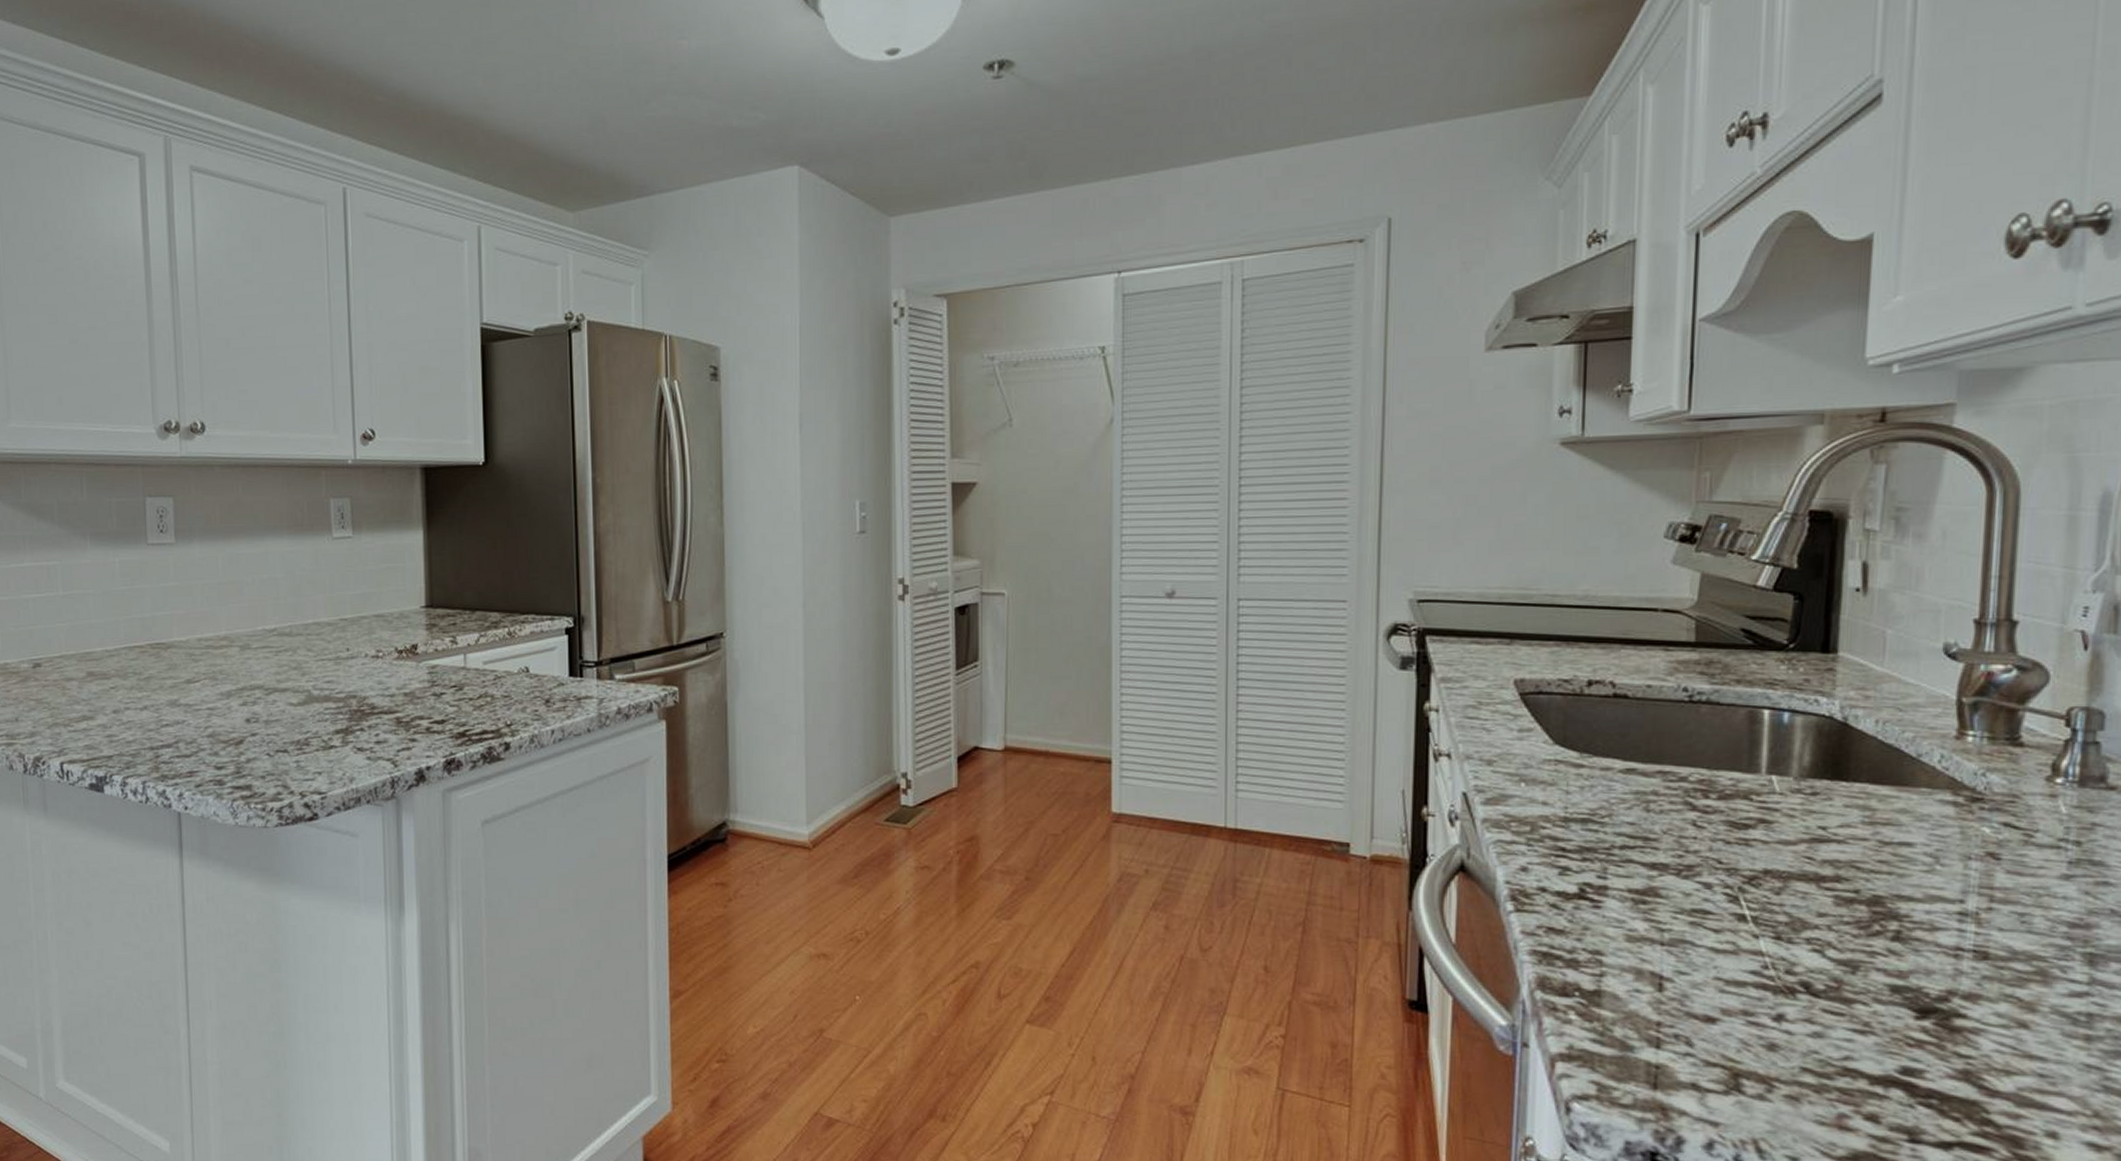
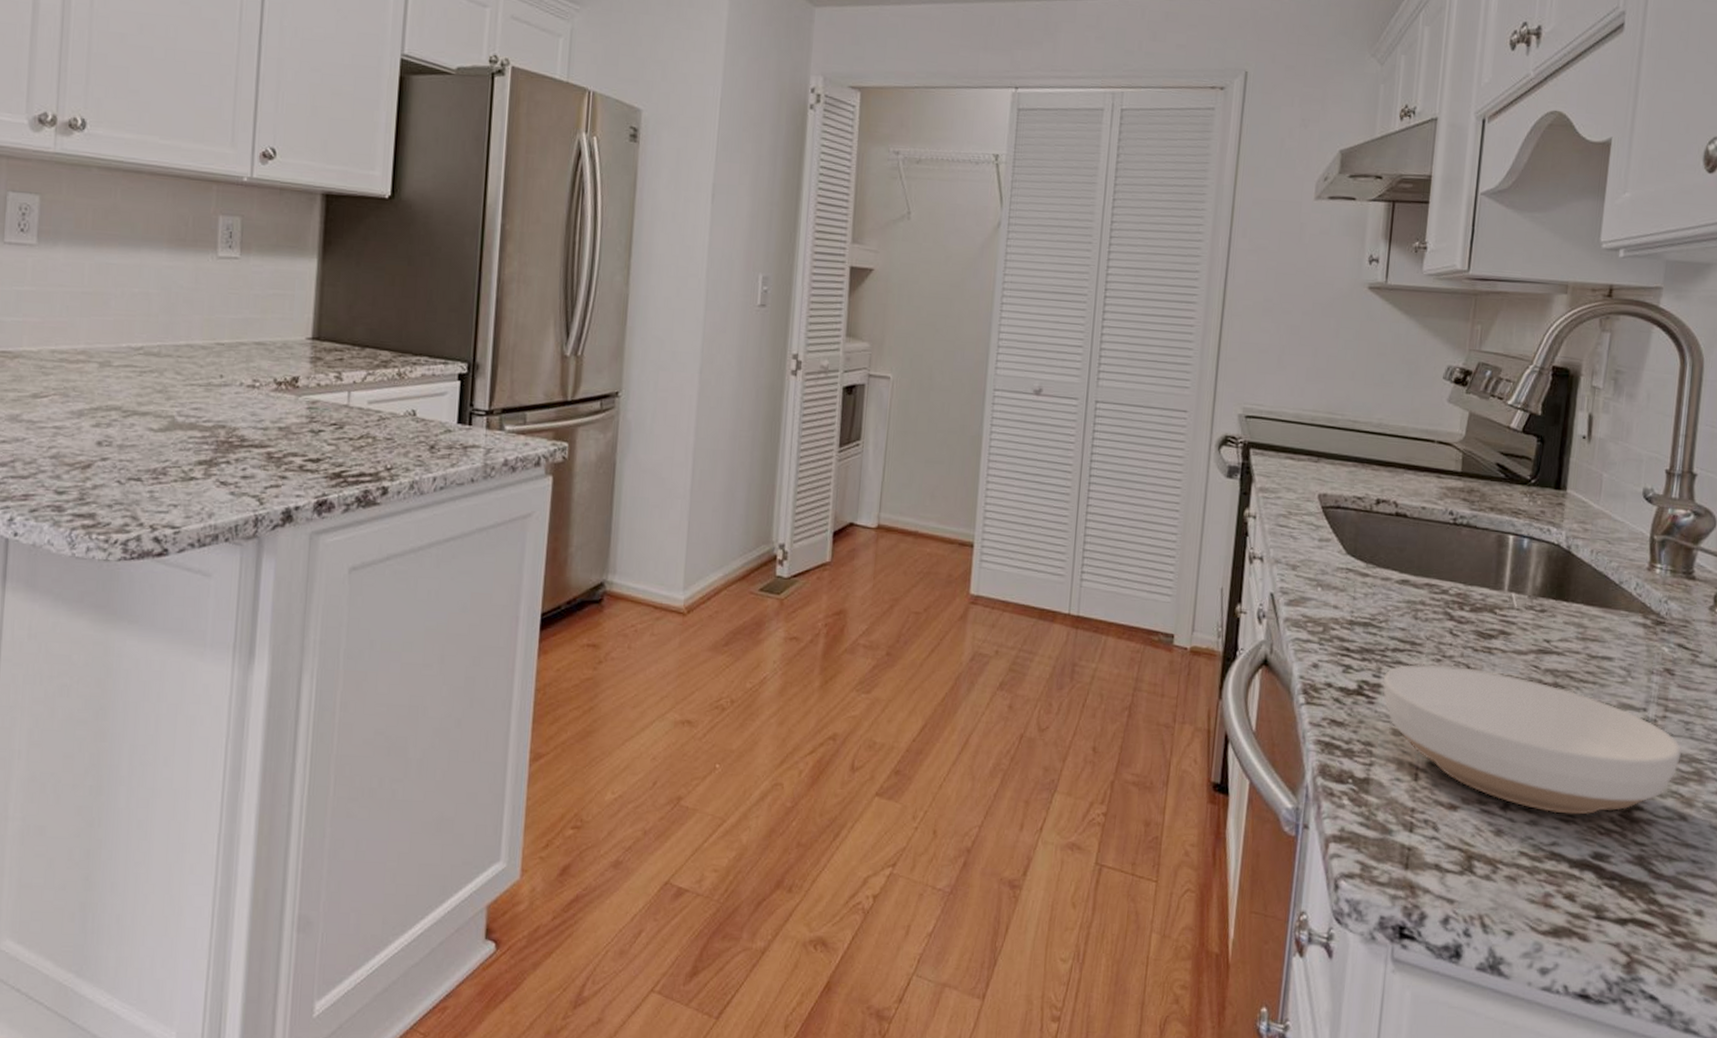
bowl: none [1610,861,2017,1025] -> present [1383,664,1682,815]

